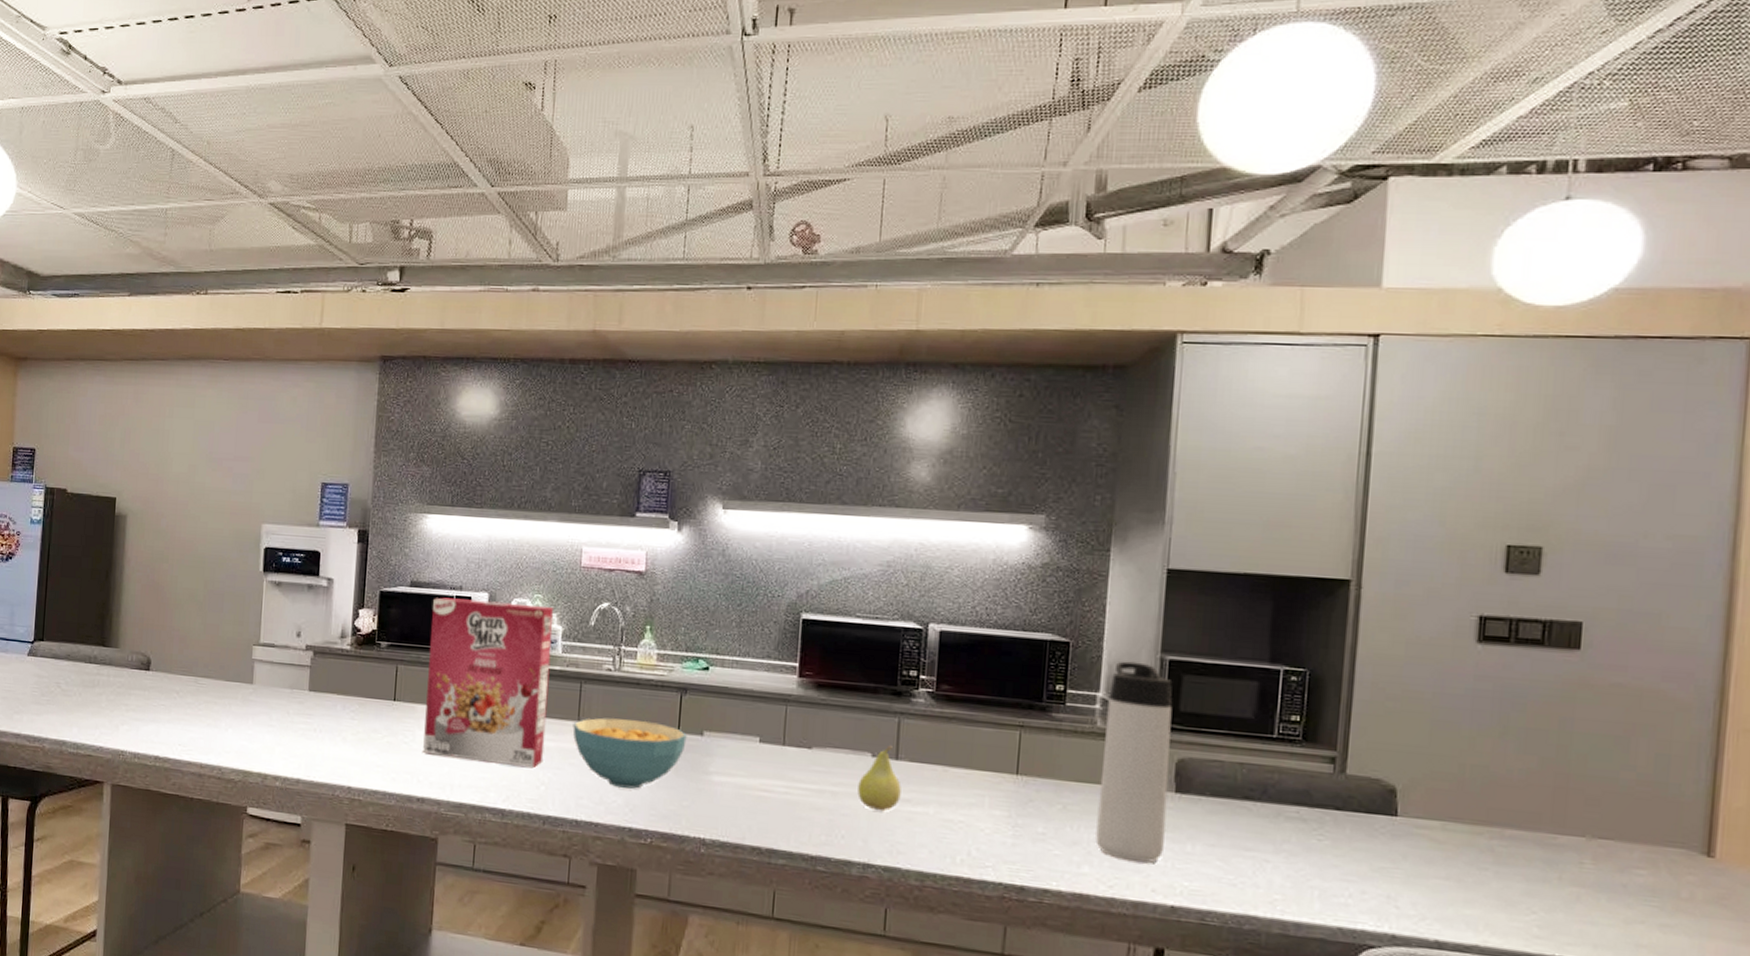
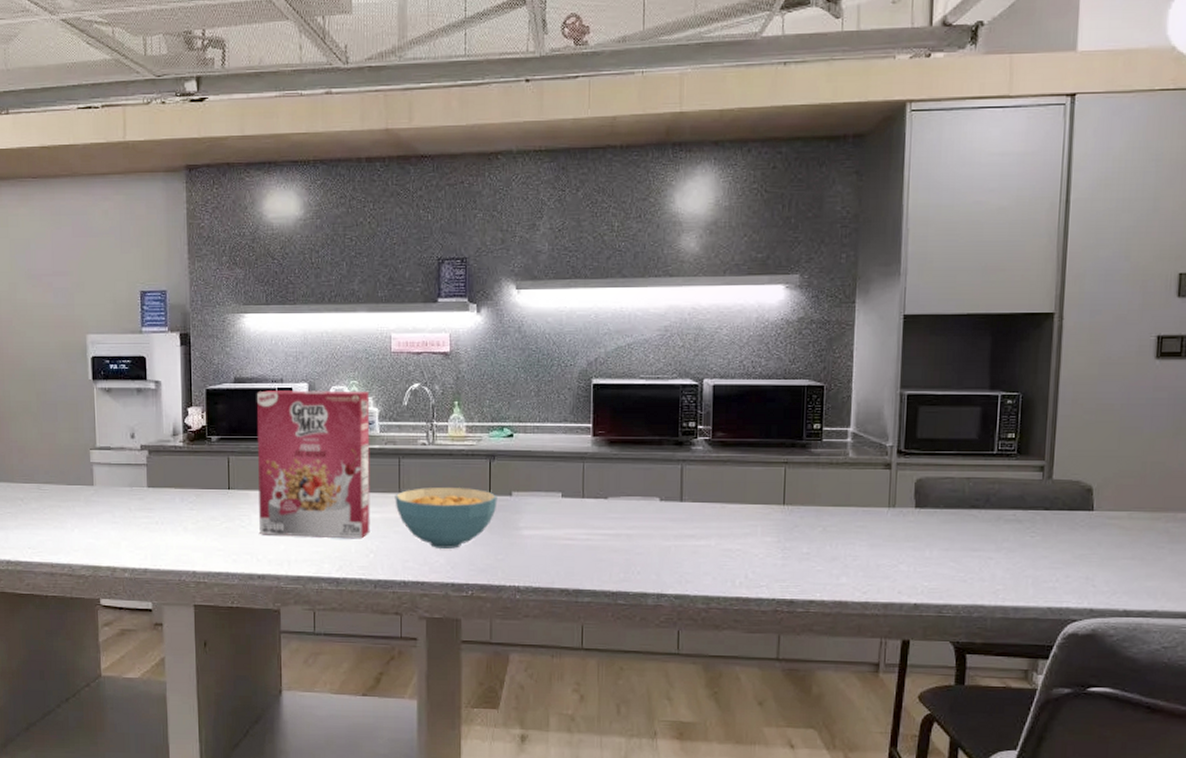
fruit: present [857,744,901,812] -> none [649,489,686,548]
thermos bottle: present [1096,661,1173,863] -> none [851,398,911,569]

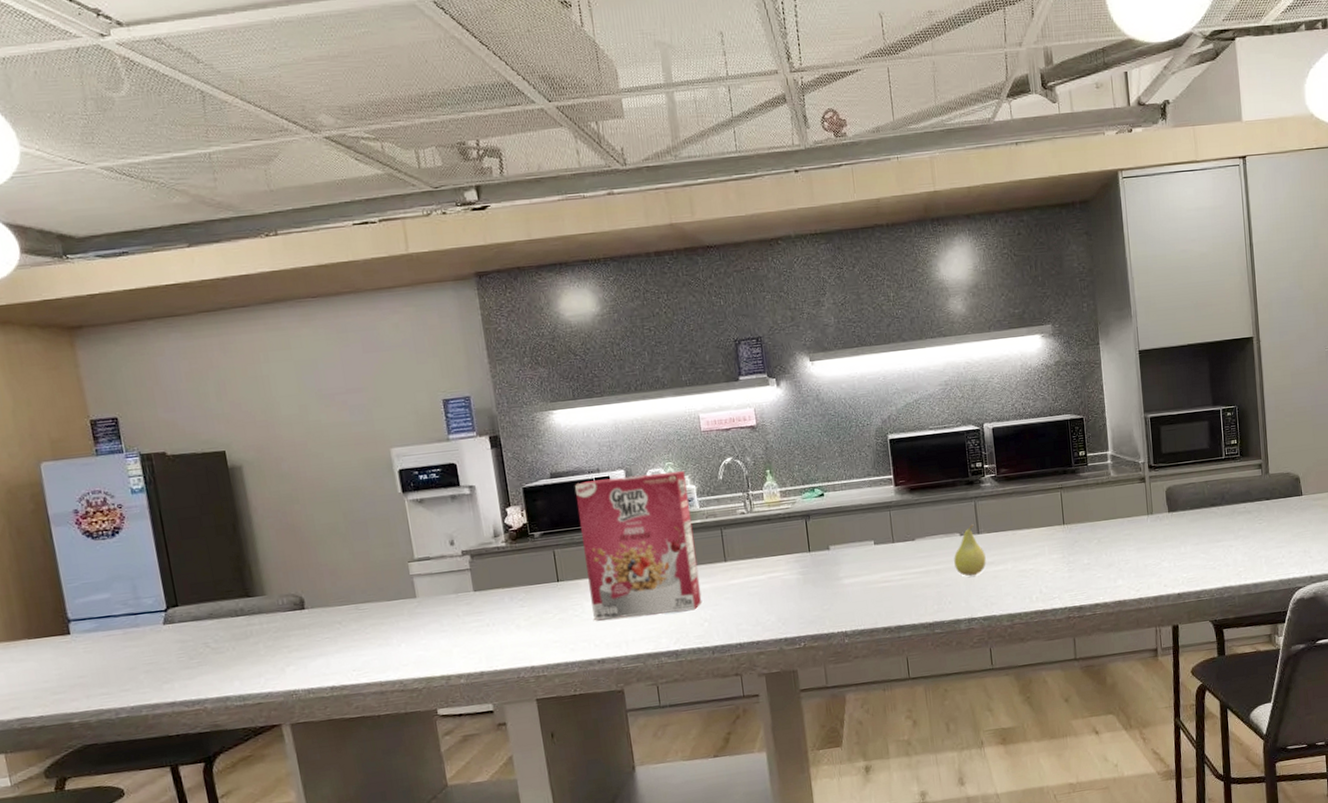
cereal bowl: present [395,486,497,549] -> none [721,547,817,608]
fruit: none [649,489,686,548] -> present [954,523,986,577]

